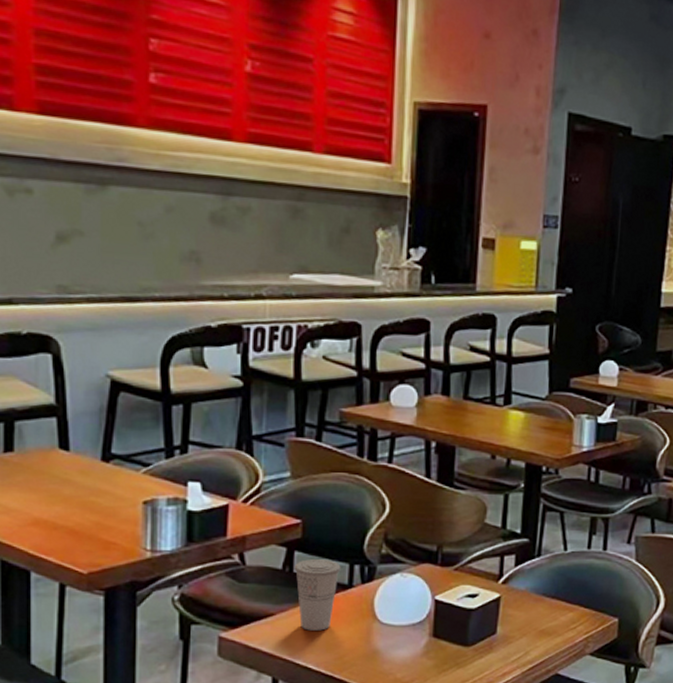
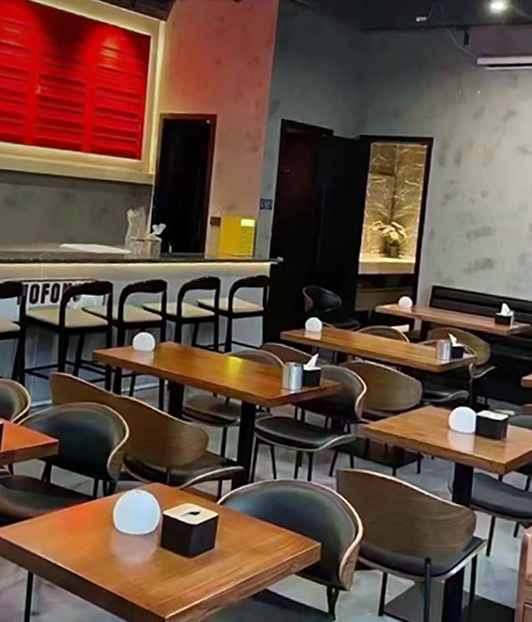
cup: present [294,559,341,631] -> none [50,473,88,534]

